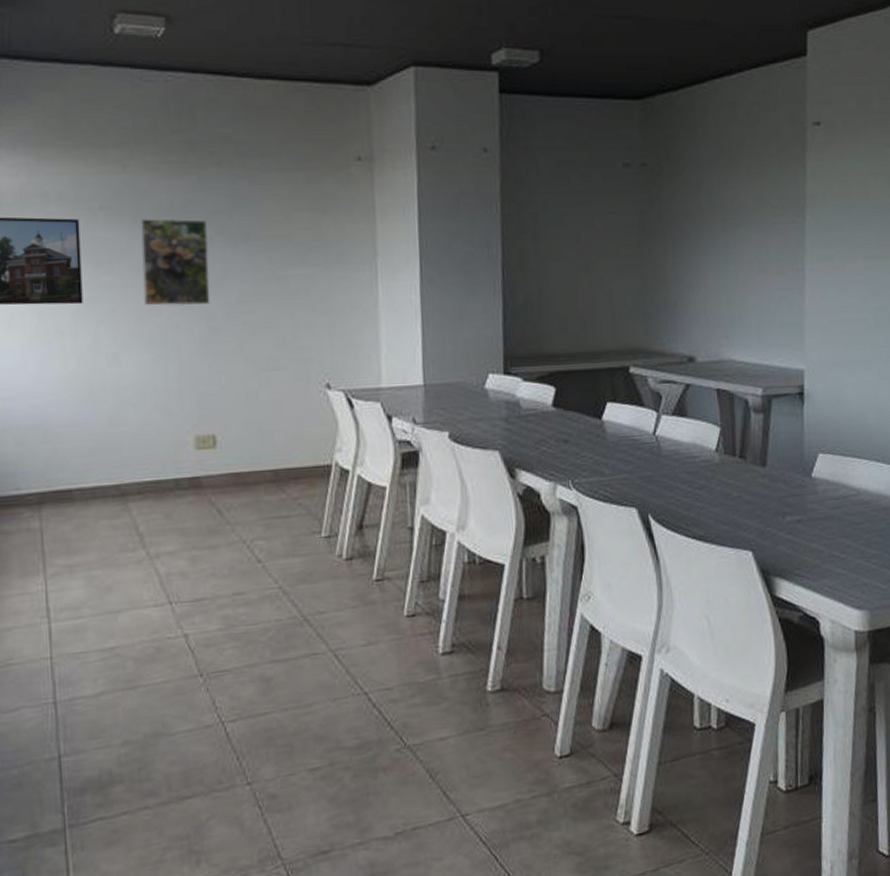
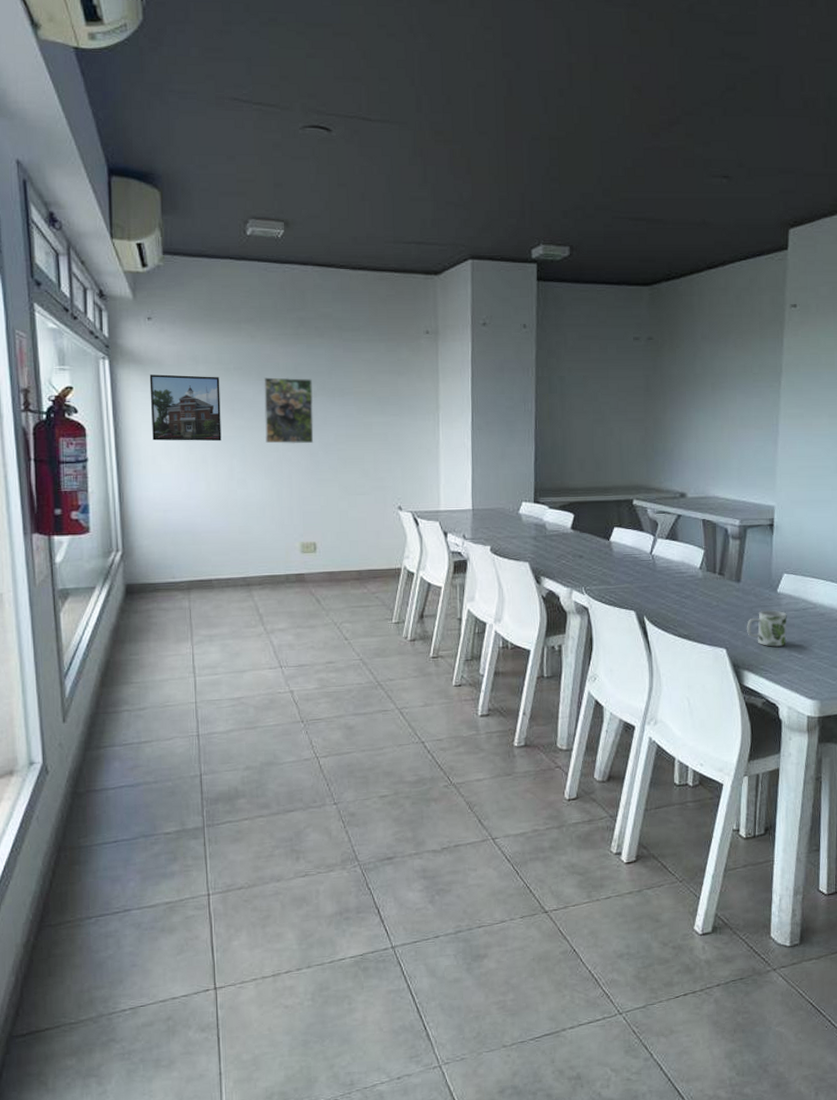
mug: none [775,500,825,546] -> present [746,610,787,647]

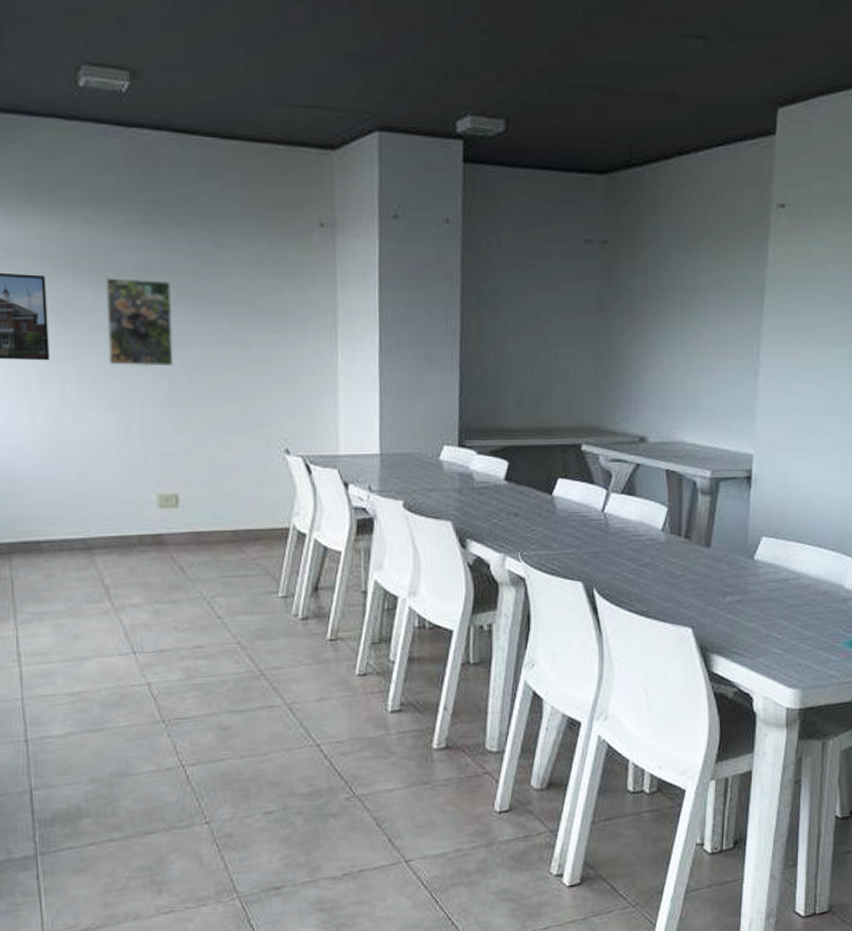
mug: present [746,610,787,647] -> none [716,581,765,625]

